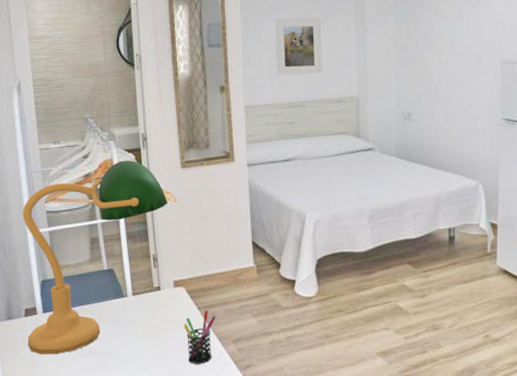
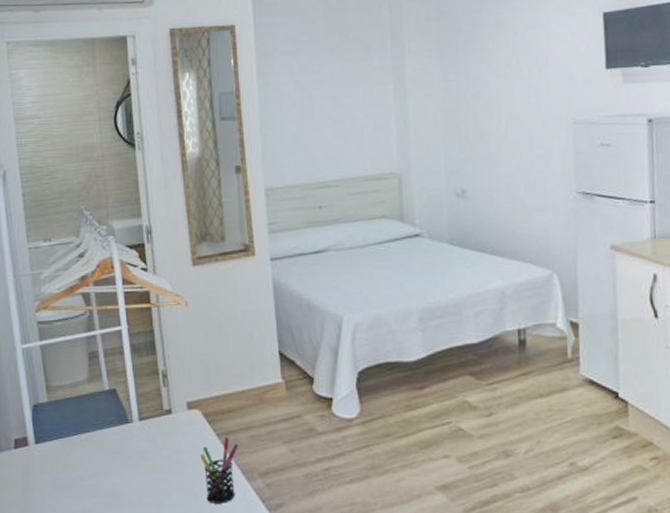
desk lamp: present [22,160,169,355] -> none [10,258,179,495]
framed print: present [274,18,322,75] -> none [297,80,356,151]

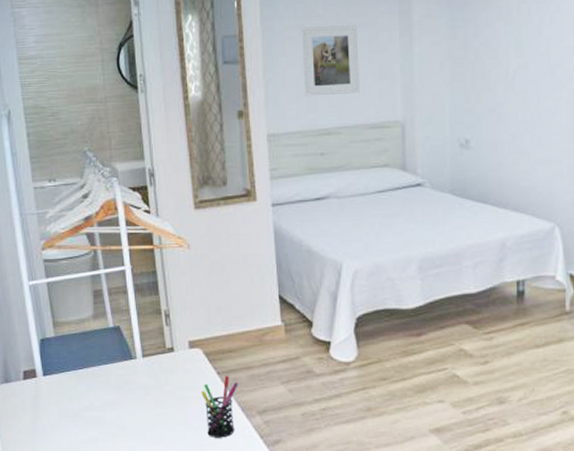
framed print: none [297,80,356,151] -> present [301,25,360,96]

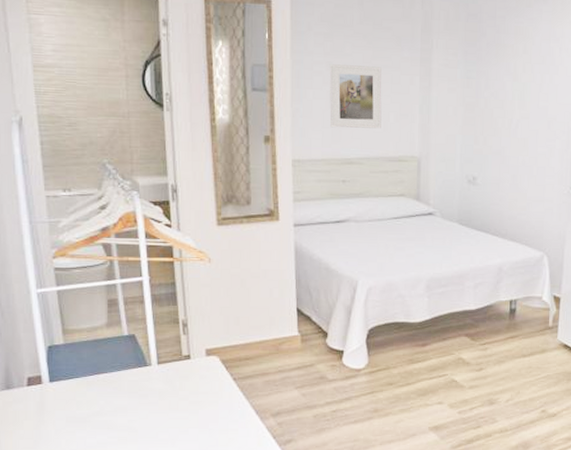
pen holder: present [201,375,238,438] -> none [216,381,254,439]

